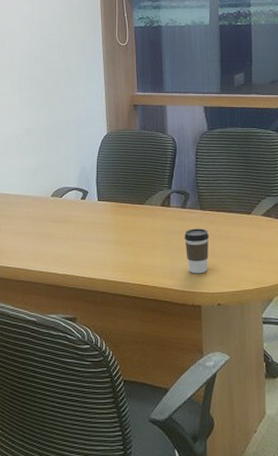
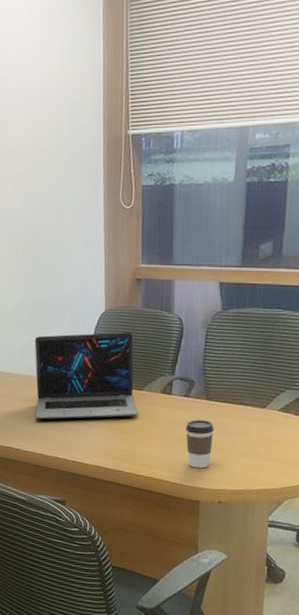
laptop: none [42,152,142,239] -> present [34,332,139,420]

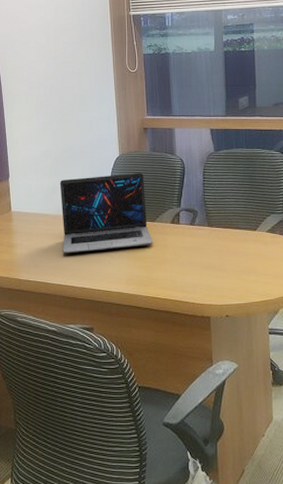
coffee cup: present [186,419,215,469] -> none [193,244,217,287]

